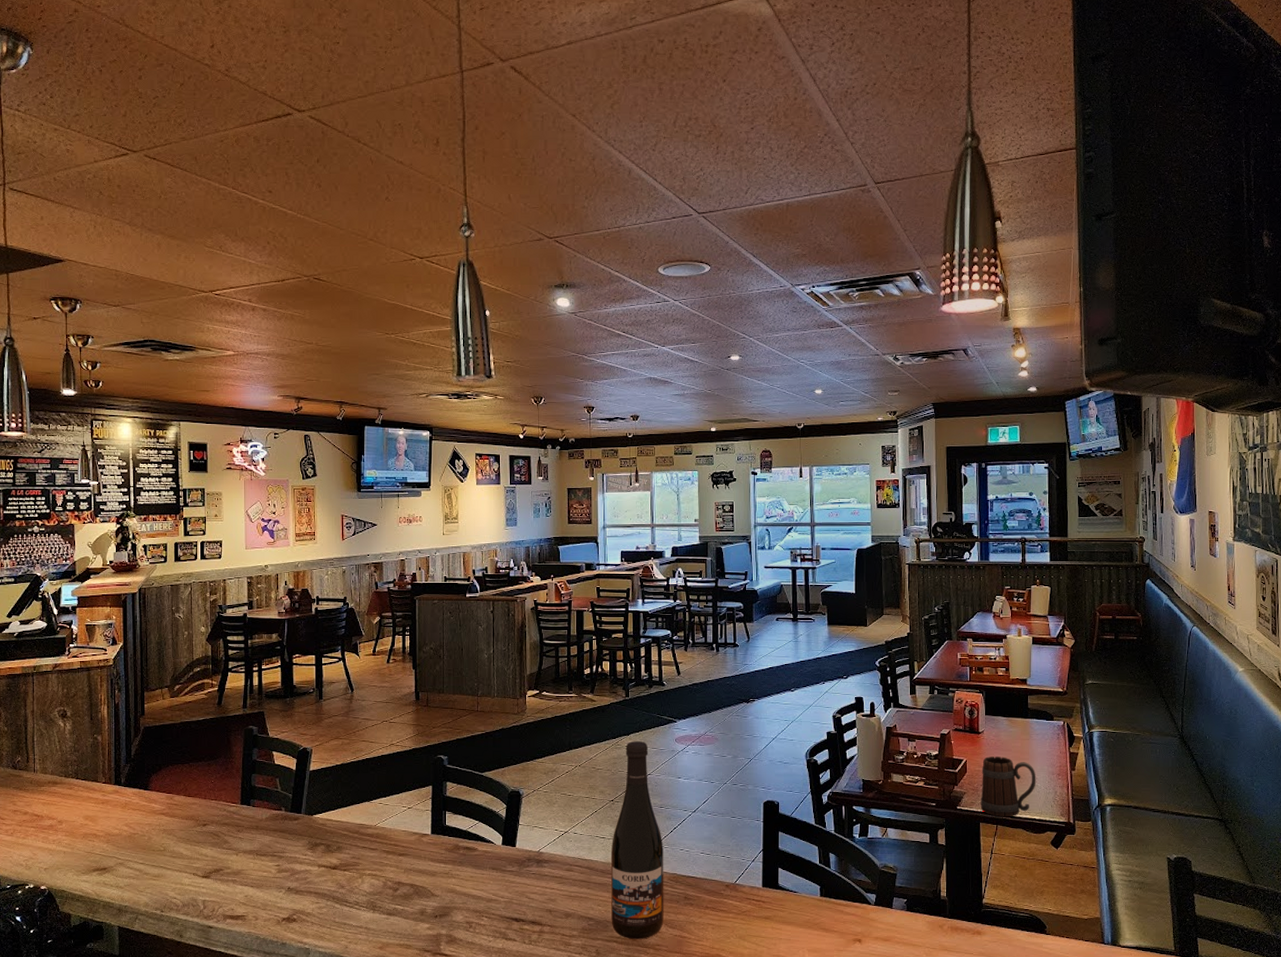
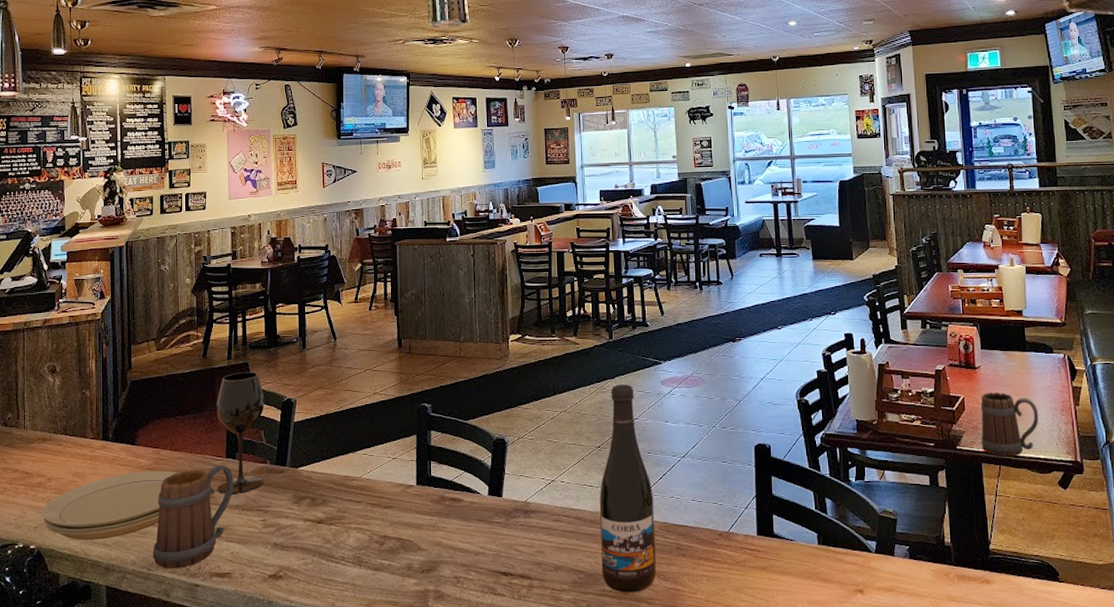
plate: none [53,816,193,881] -> present [42,471,180,540]
beer mug: none [165,811,248,911] -> present [152,465,234,569]
wineglass: none [231,720,280,839] -> present [216,371,265,494]

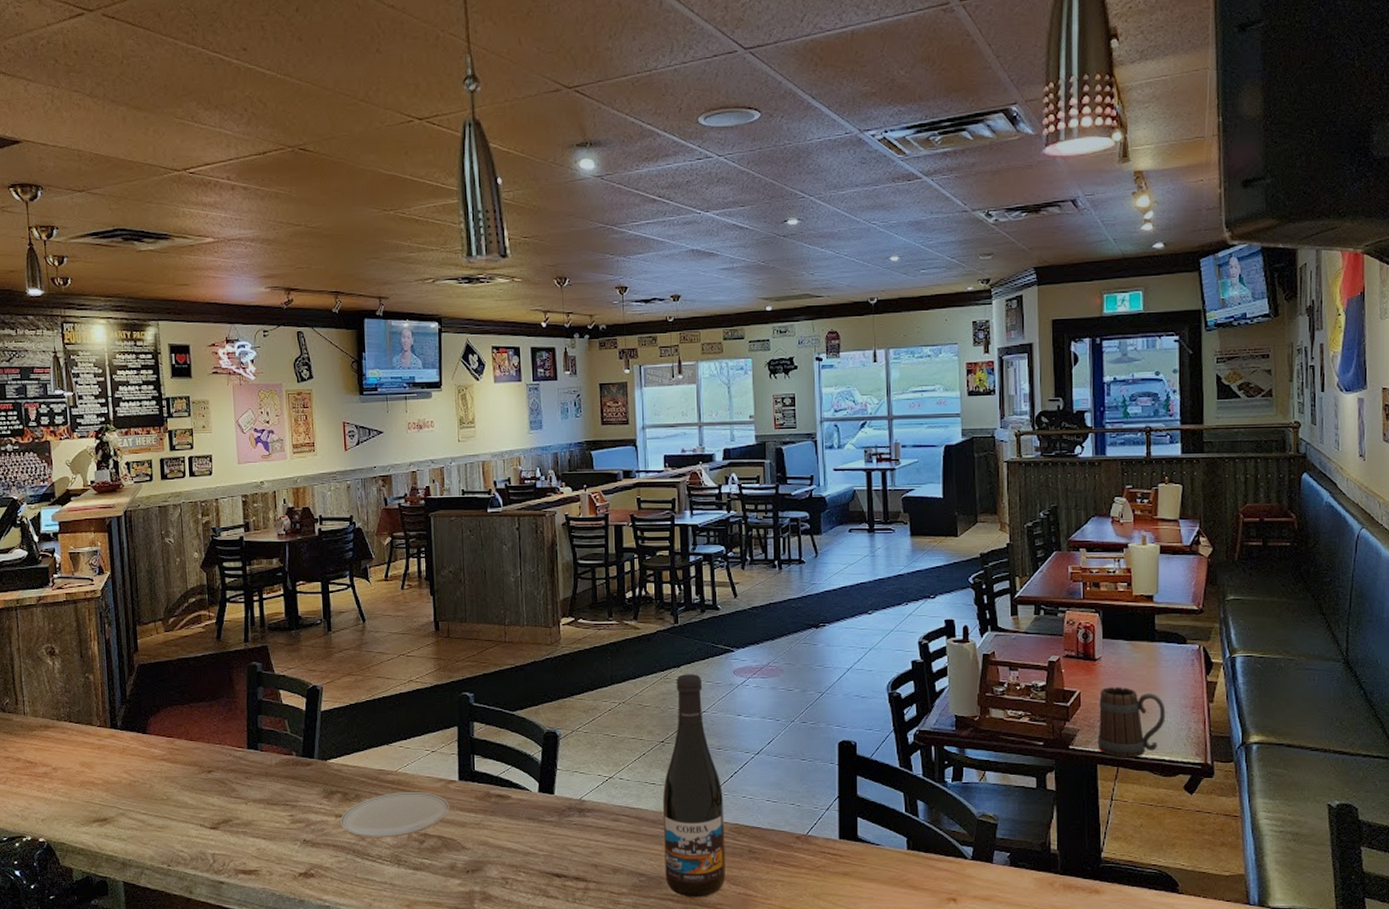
plate: present [42,471,180,540] -> none [49,762,197,833]
beer mug: present [152,465,234,569] -> none [171,757,257,865]
wineglass: present [216,371,265,494] -> none [234,655,291,787]
plate: none [307,496,407,541] -> present [339,791,449,838]

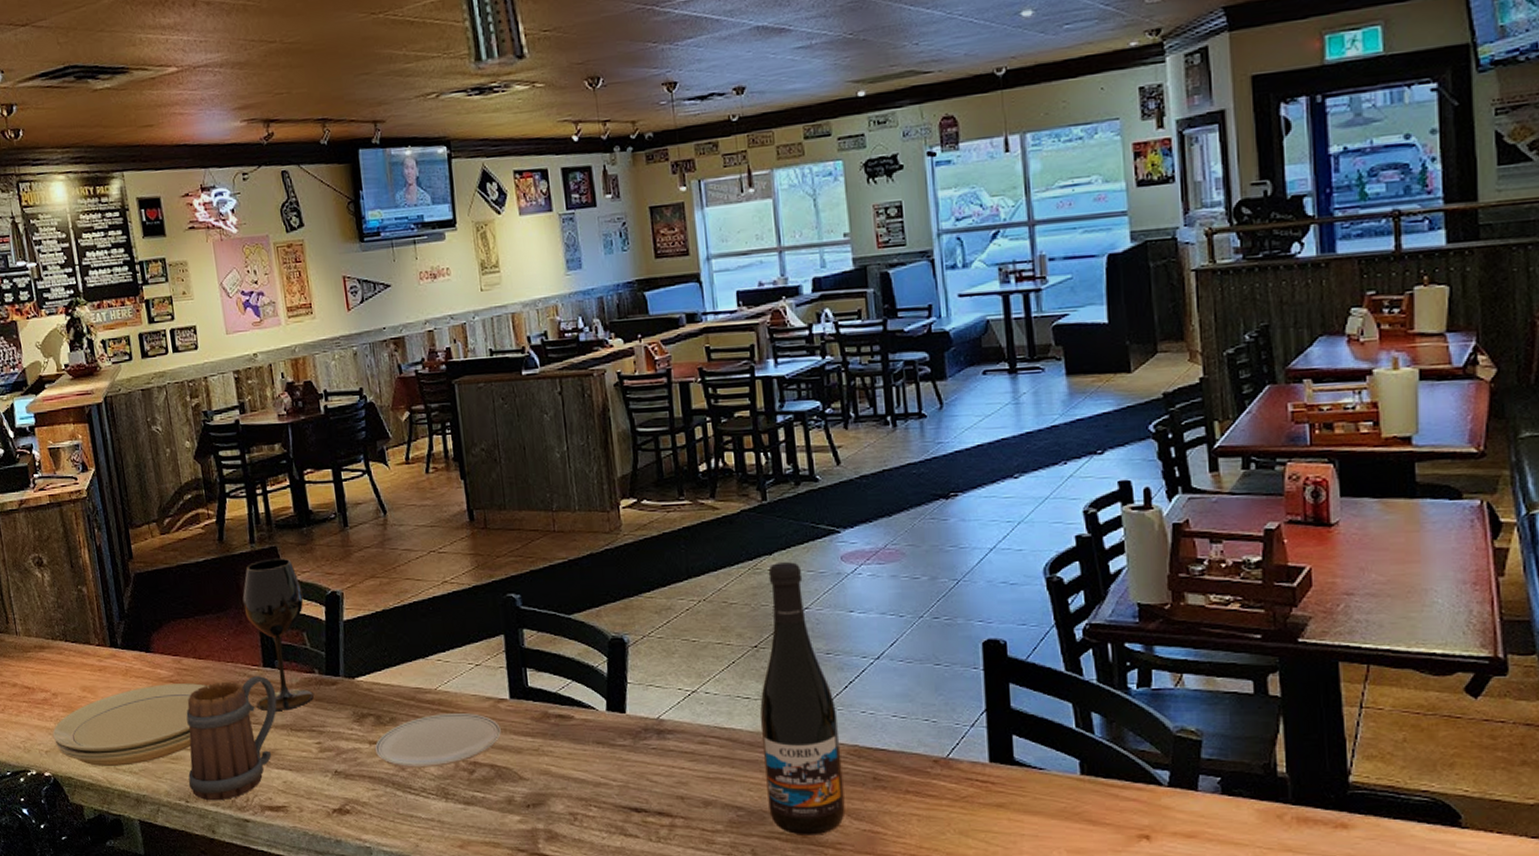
plate: none [49,762,197,833] -> present [52,683,209,766]
beer mug: none [171,757,257,865] -> present [186,676,277,801]
wineglass: none [234,655,291,787] -> present [242,558,315,711]
beer mug: present [1097,687,1166,758] -> none [1338,559,1435,653]

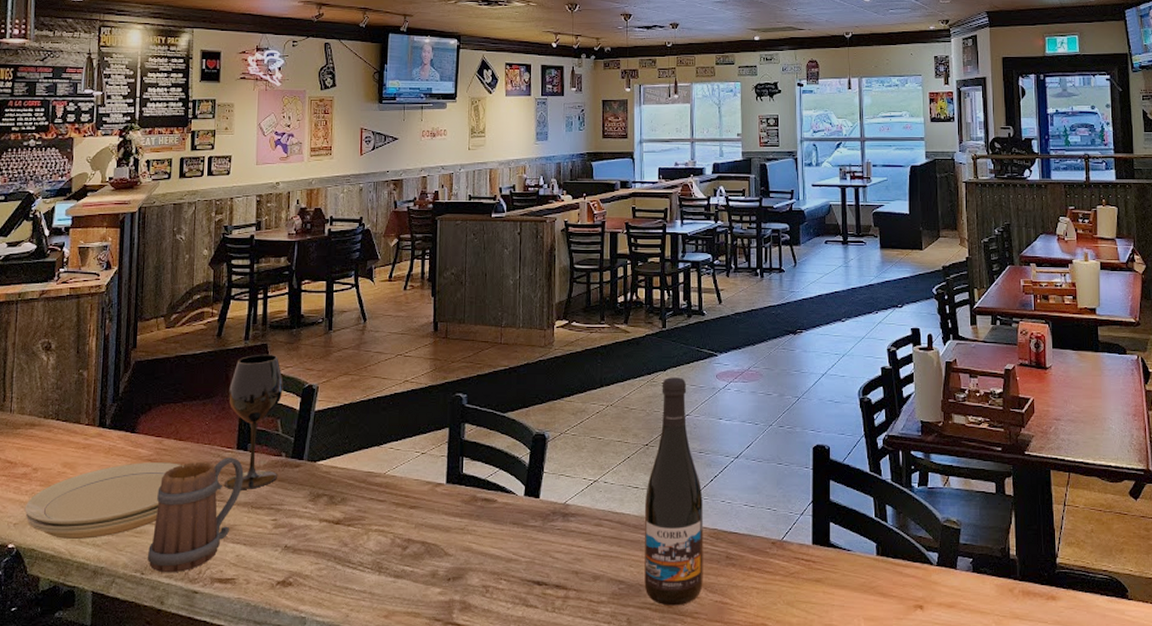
plate: present [374,712,501,768] -> none [323,494,435,544]

